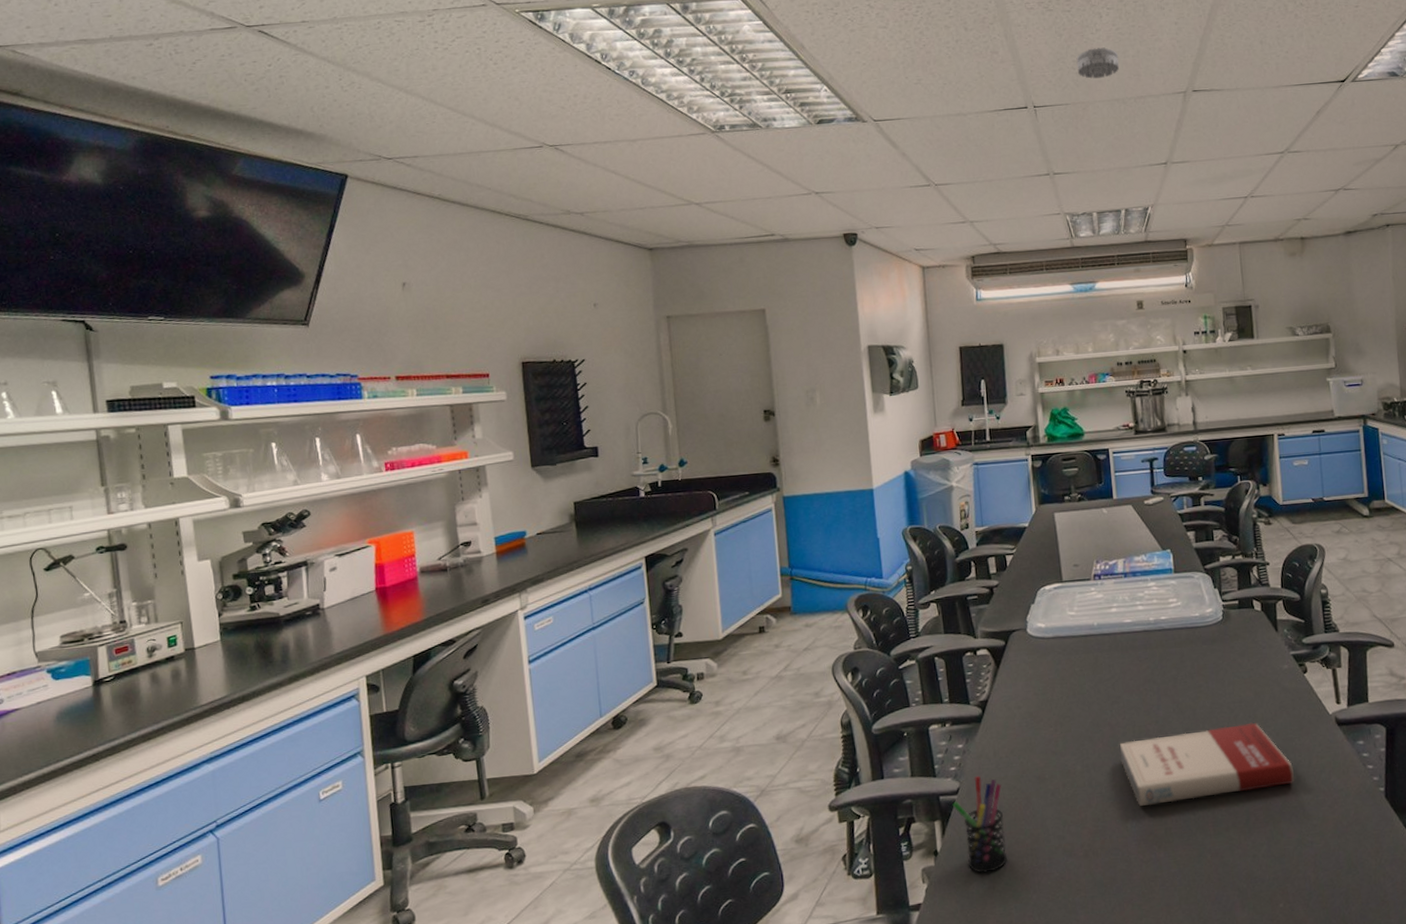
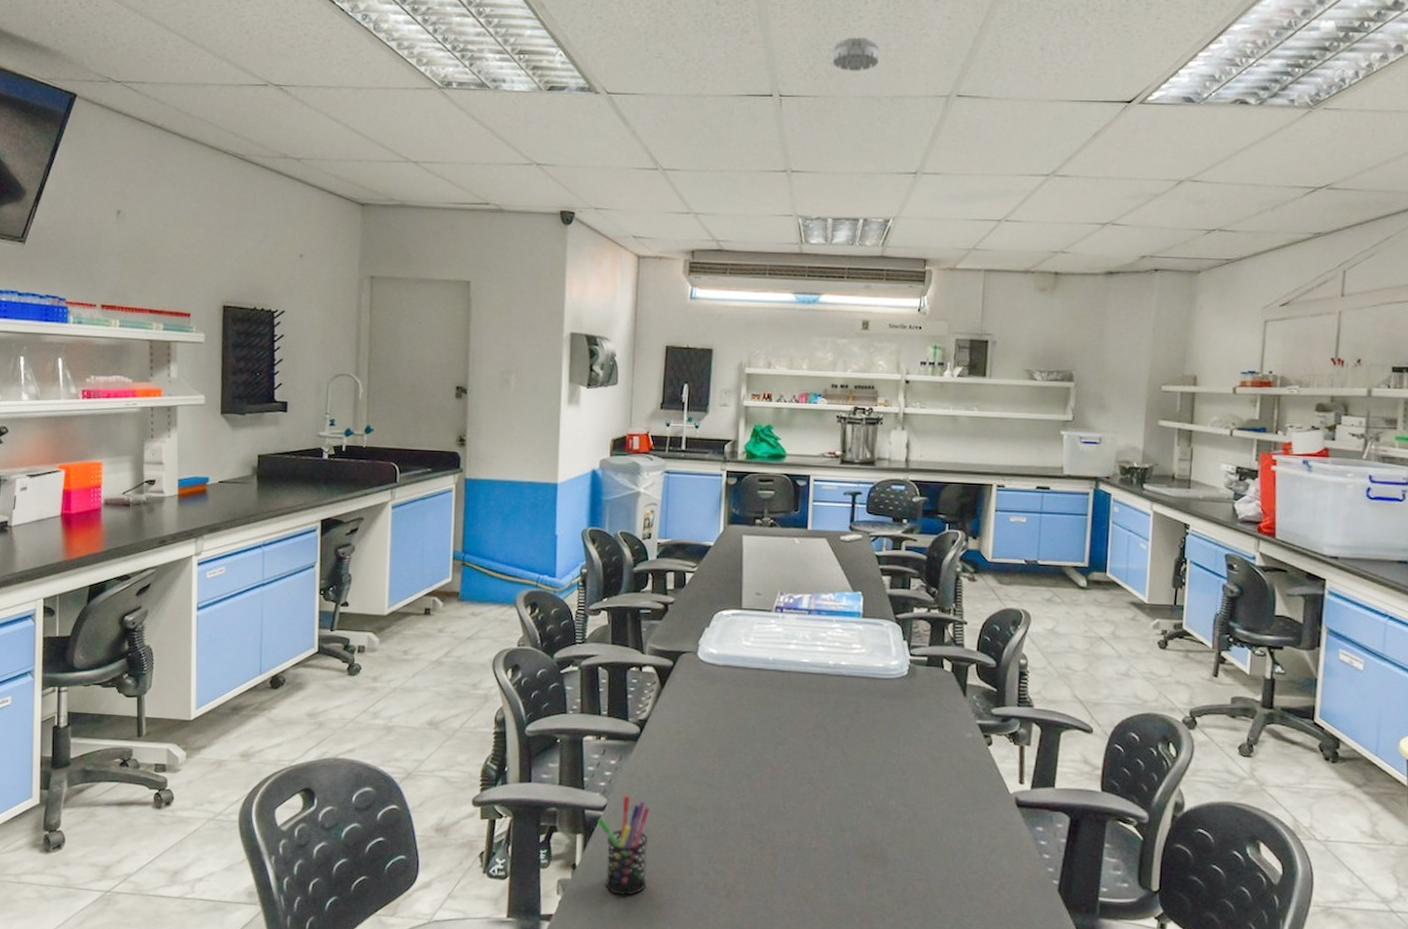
book: present [1119,722,1294,806] -> none [777,786,962,860]

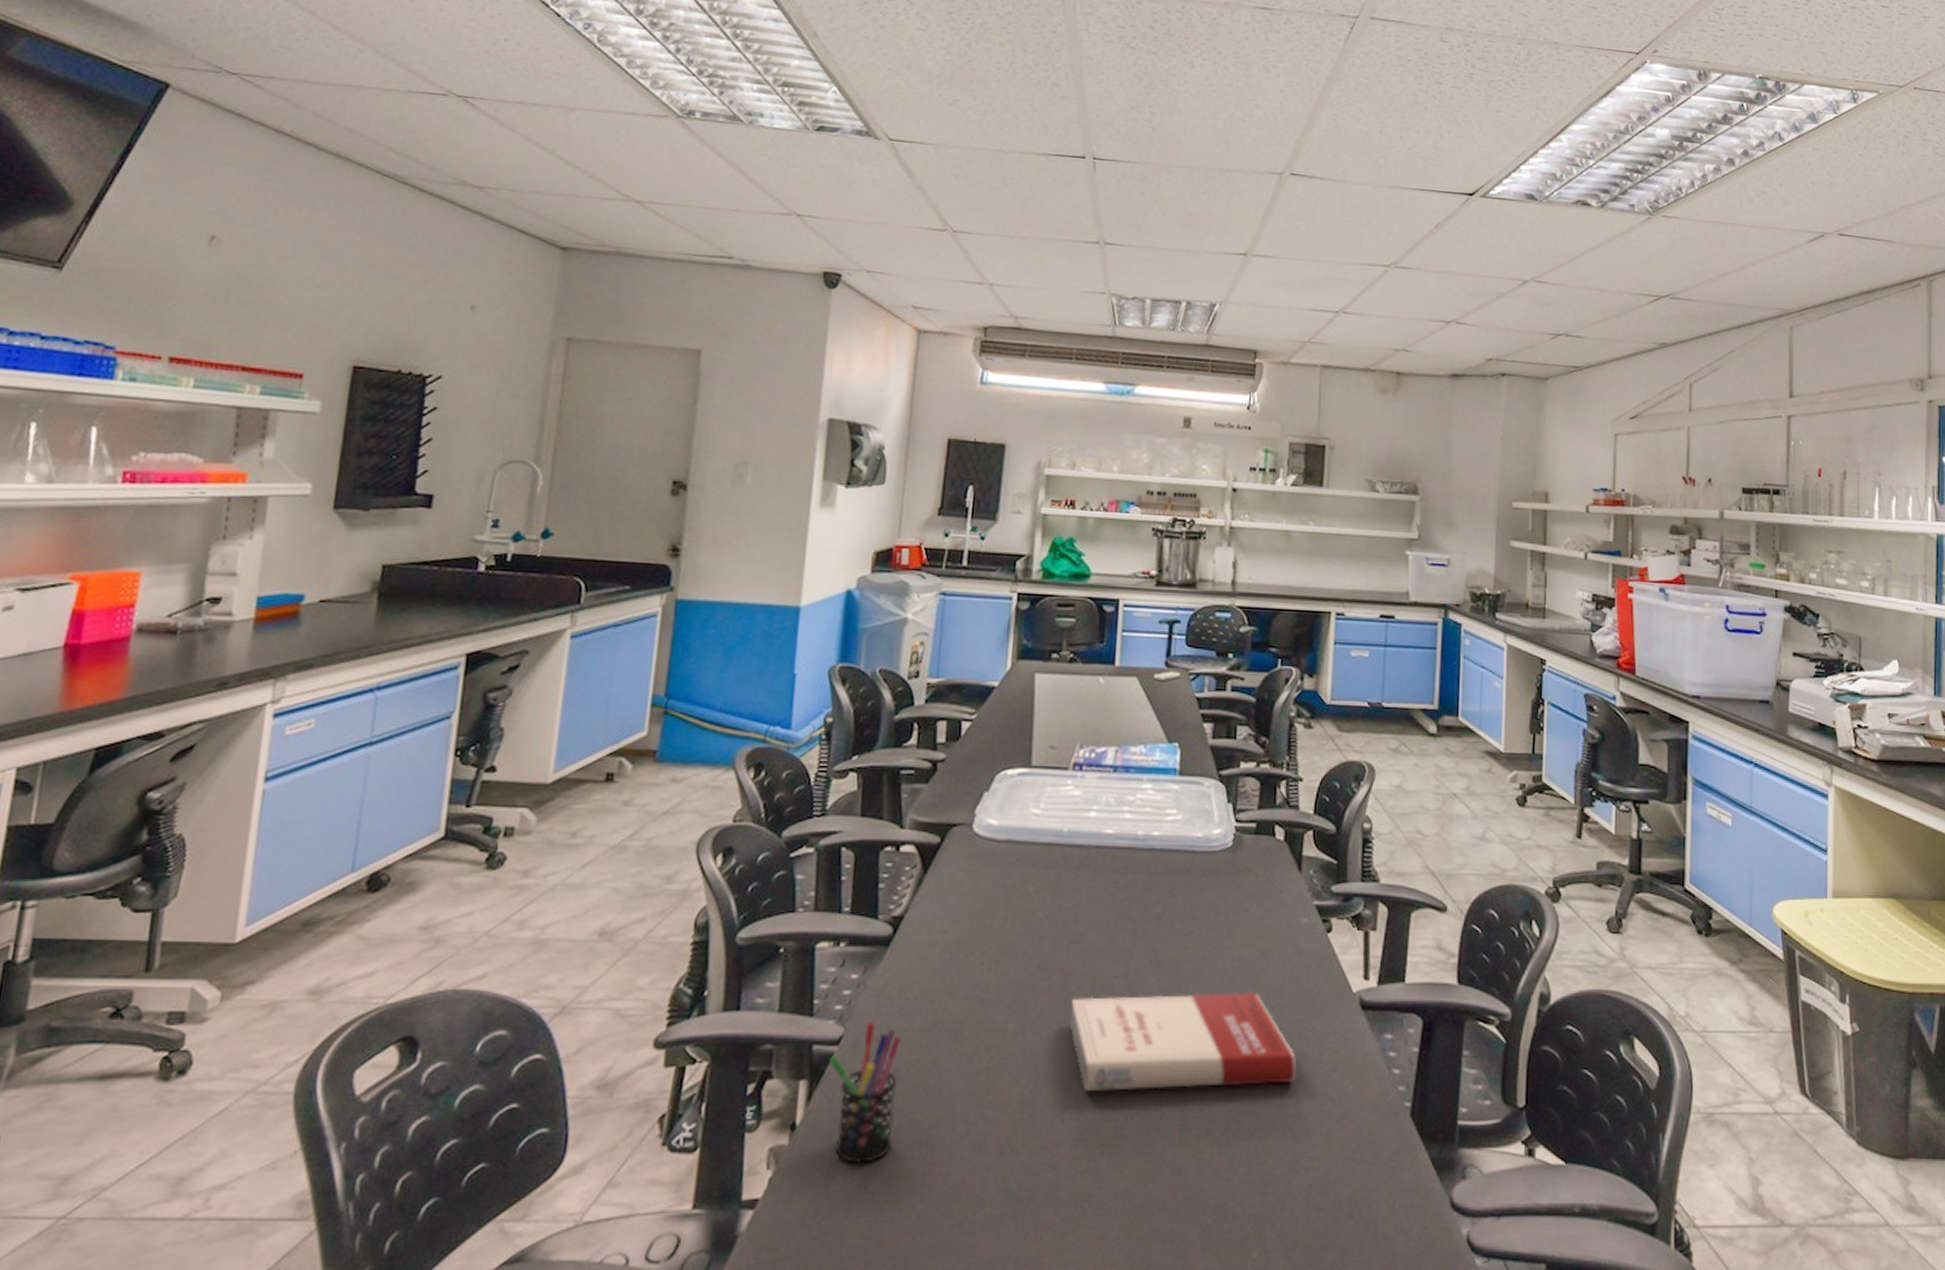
book: none [777,786,962,860] -> present [1069,991,1296,1091]
smoke detector: present [832,37,880,71] -> none [1153,101,1207,140]

